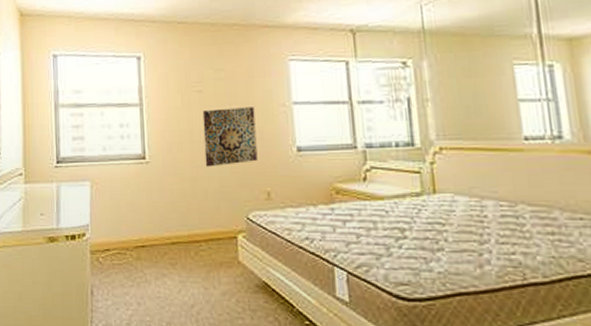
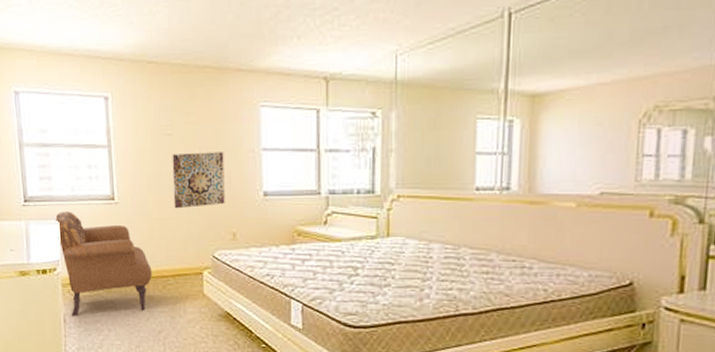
armchair: none [85,172,184,288] -> present [54,211,152,317]

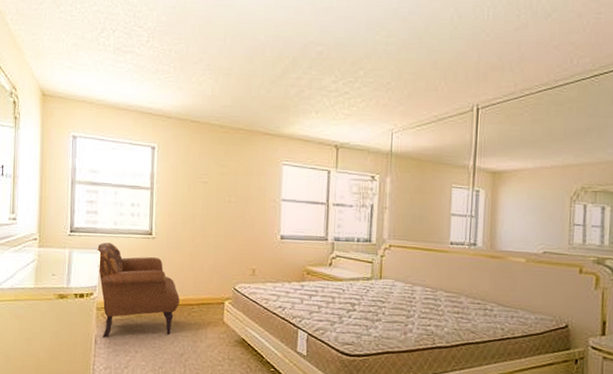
wall art: present [172,152,225,209] -> none [204,198,250,246]

